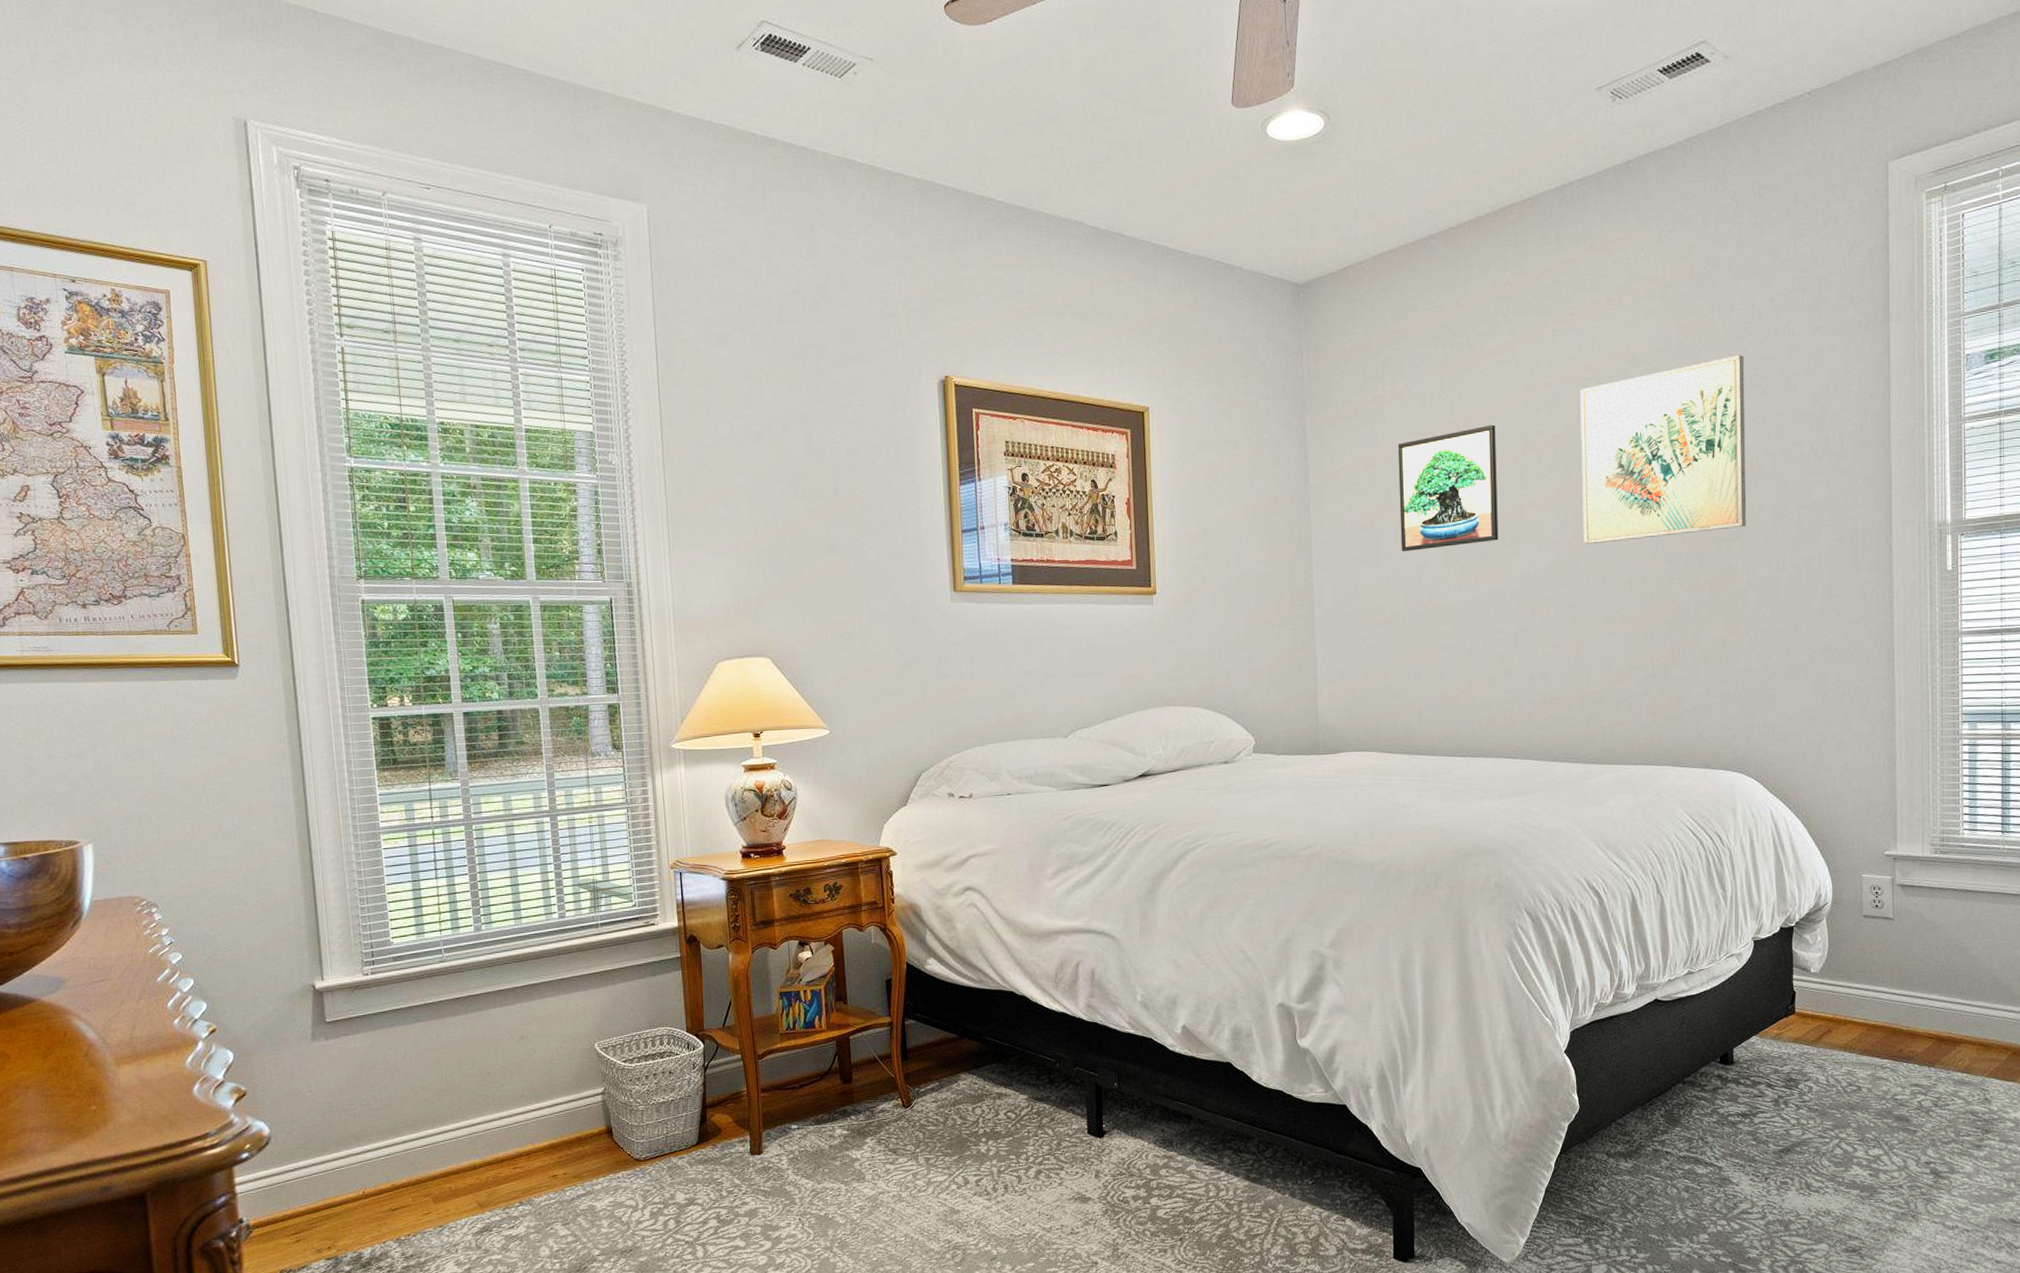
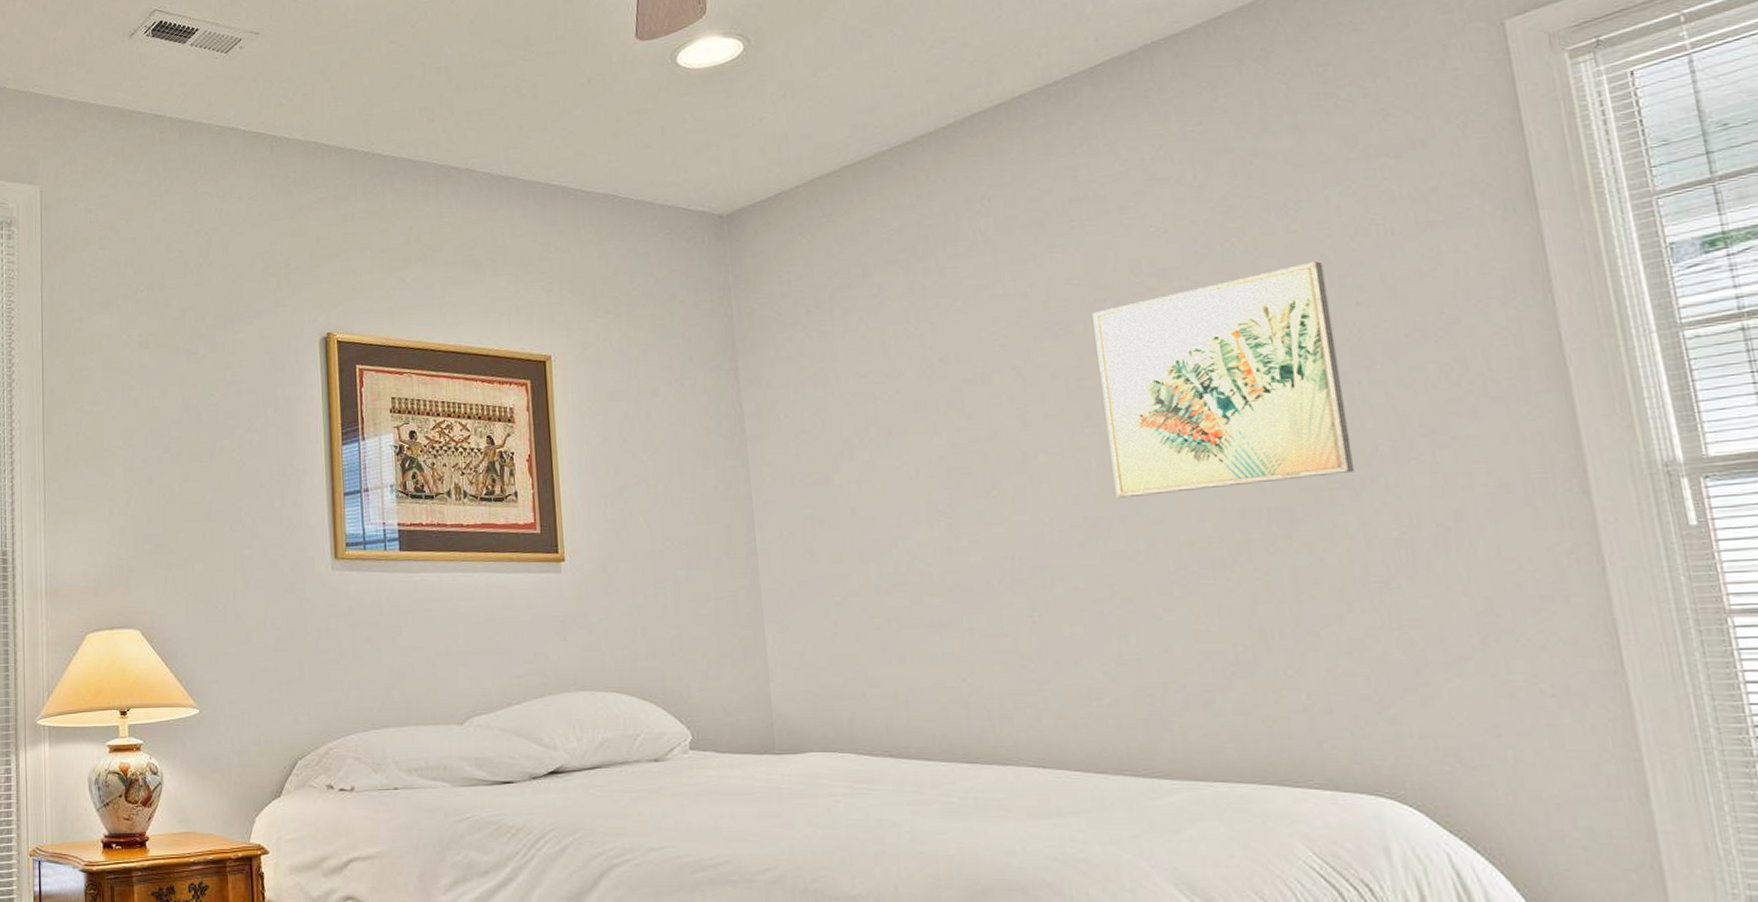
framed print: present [1397,424,1499,552] -> none [854,358,997,510]

